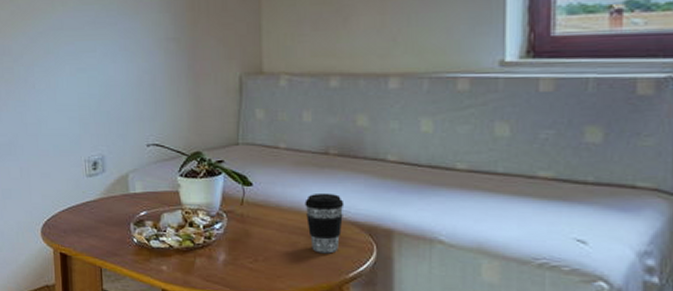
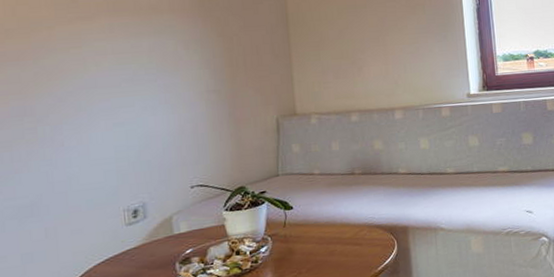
coffee cup: present [305,192,345,254] -> none [338,205,370,256]

